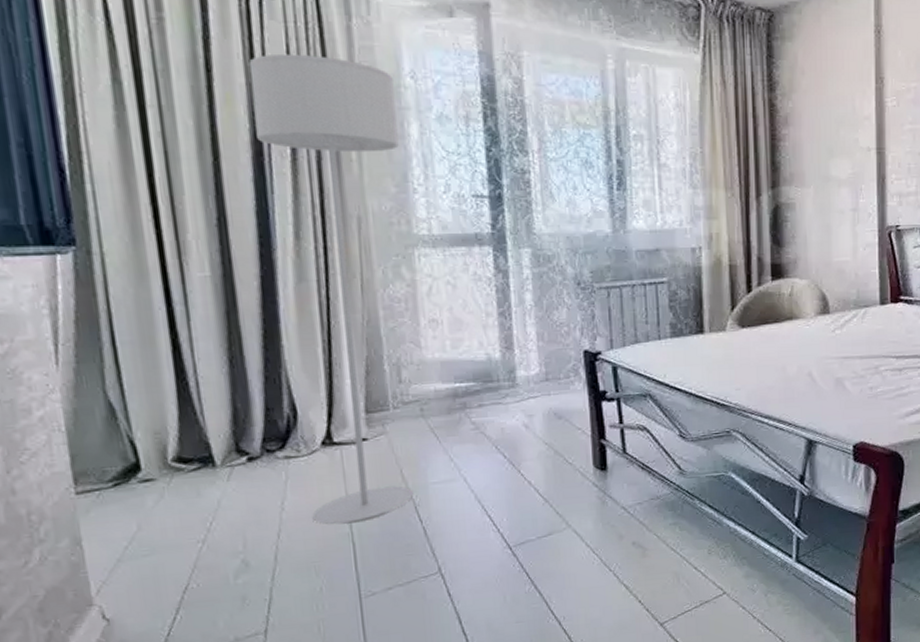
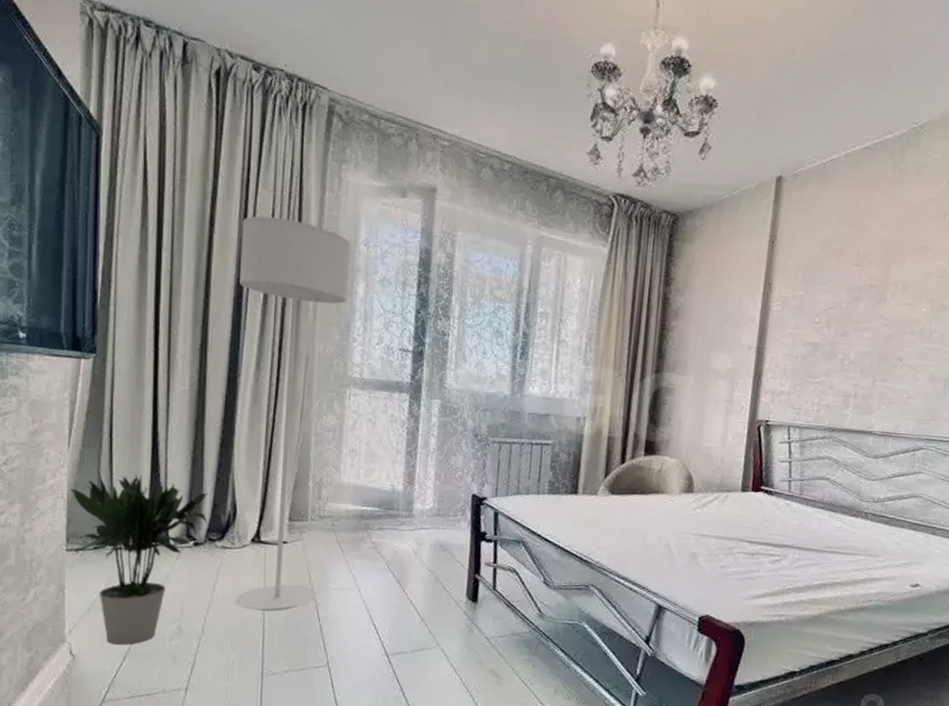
potted plant: none [69,386,261,597] -> present [70,473,208,645]

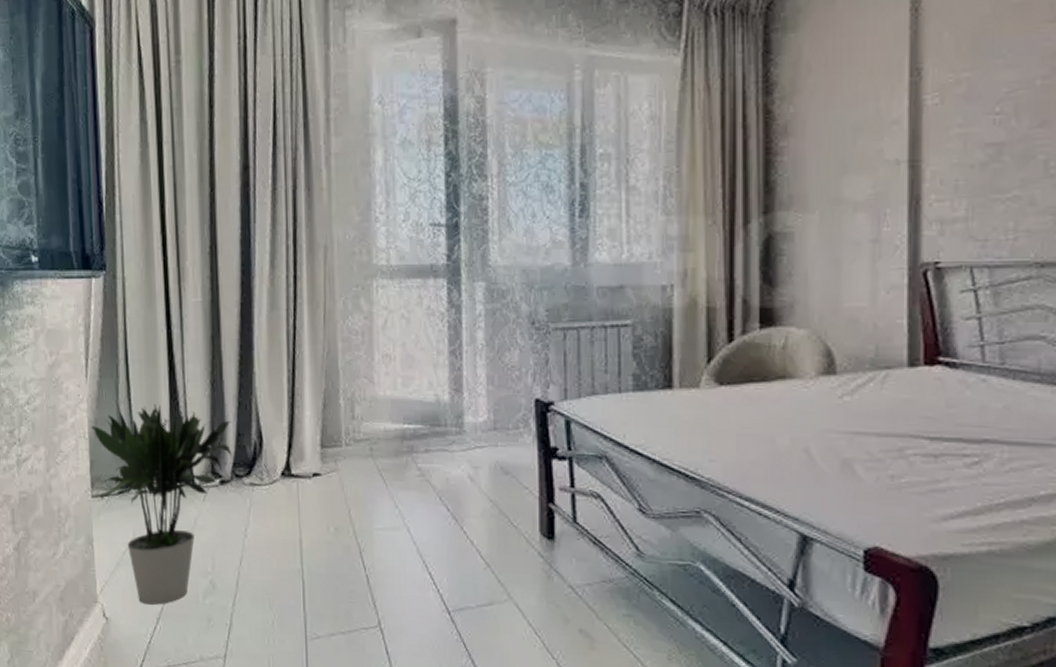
floor lamp: present [235,216,350,612] -> none [243,86,364,560]

